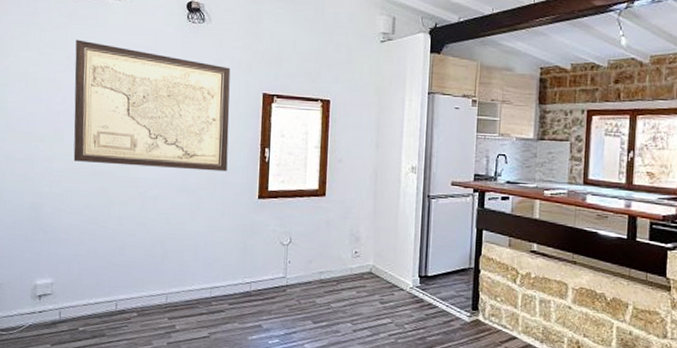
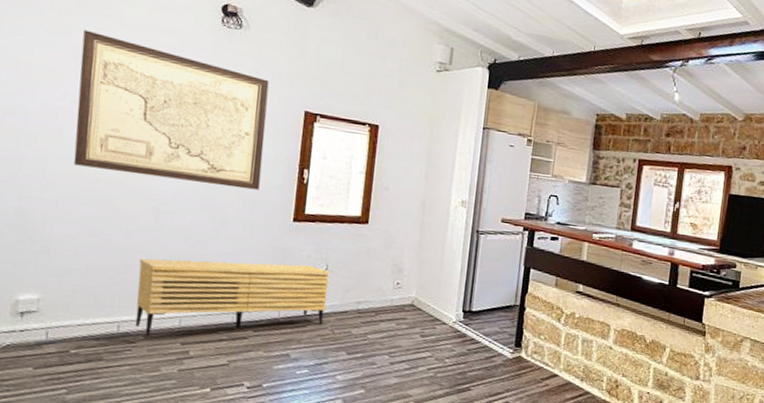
sideboard: none [130,239,294,313] -> present [135,258,331,337]

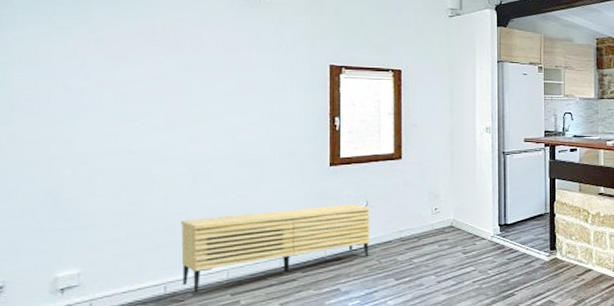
wall art: present [73,30,269,190] -> none [102,13,294,142]

